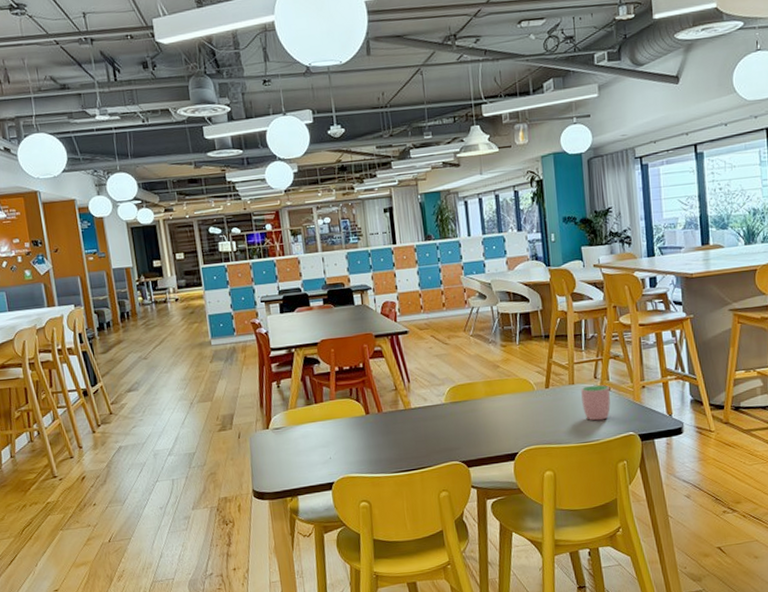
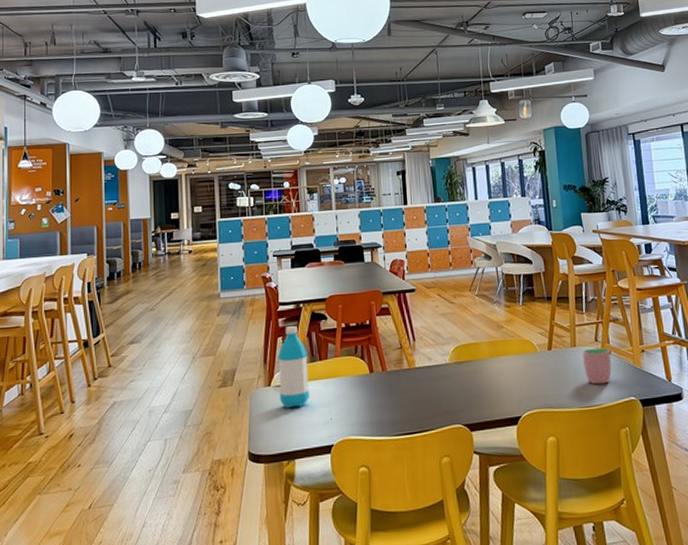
water bottle: none [274,371,308,449] -> present [278,326,309,408]

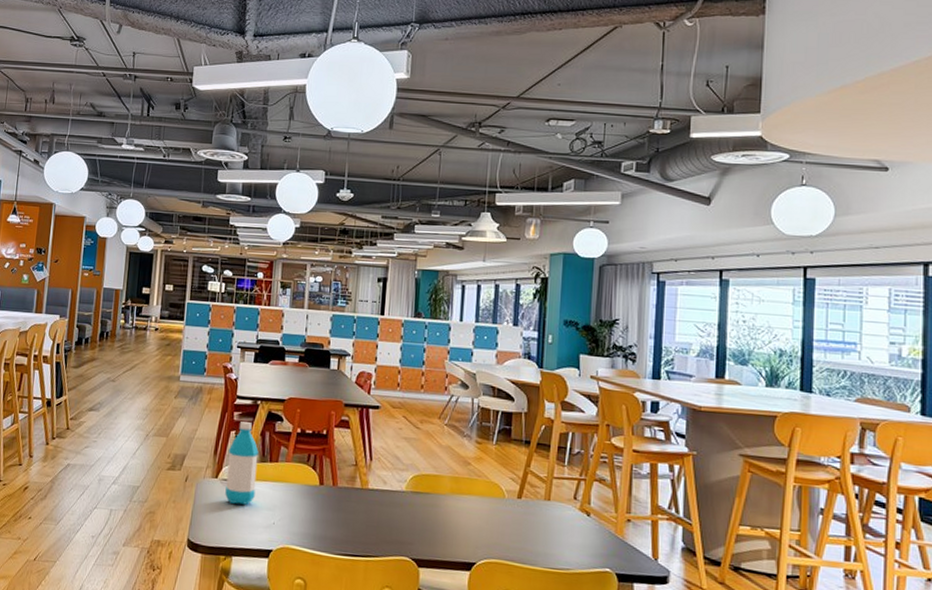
cup: present [582,348,612,385] -> none [556,506,591,548]

